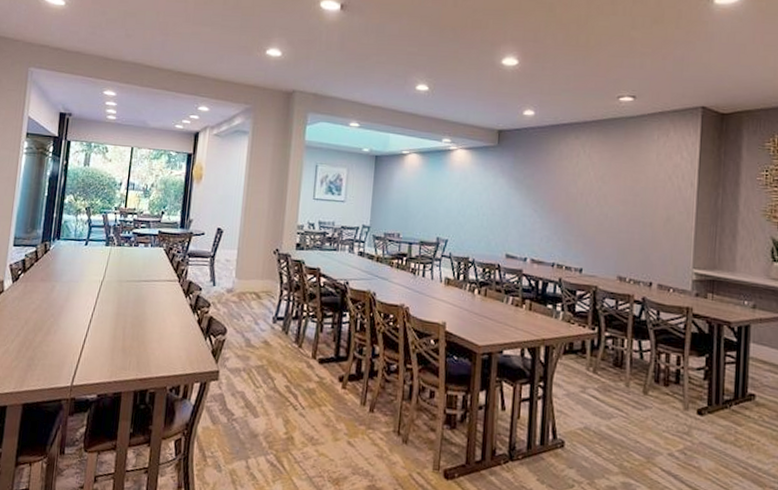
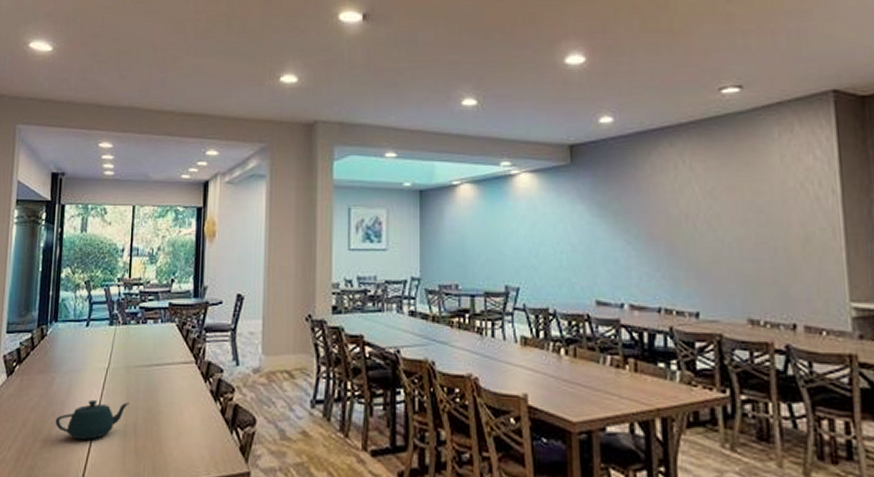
teapot: none [54,305,120,339] -> present [55,399,129,440]

